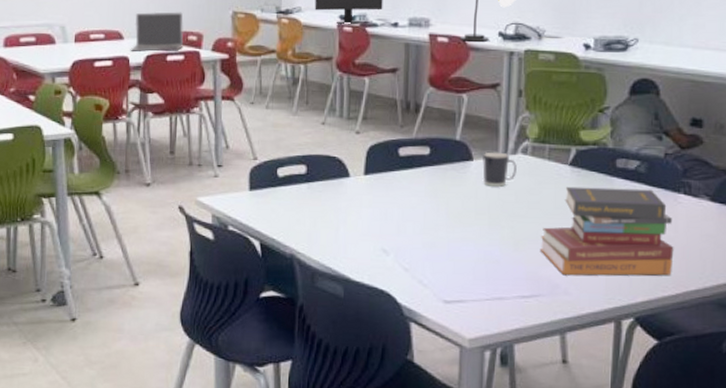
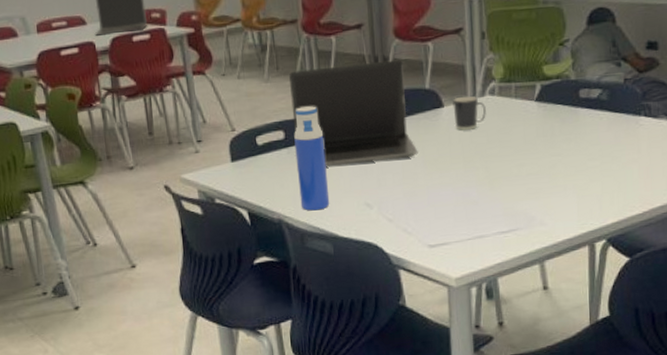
water bottle: none [315,144,347,250] -> present [294,106,330,211]
laptop computer: none [317,106,442,208] -> present [289,59,418,166]
books: present [539,186,674,276] -> none [514,115,639,207]

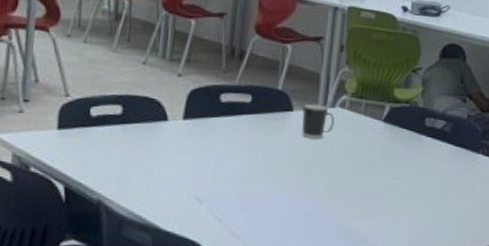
laptop computer: present [289,59,418,166] -> none [134,46,260,157]
water bottle: present [294,106,330,211] -> none [125,84,165,197]

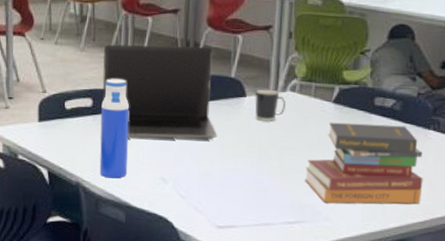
water bottle: none [125,84,165,197] -> present [99,79,130,179]
laptop computer: none [134,46,260,157] -> present [102,44,217,141]
books: none [351,142,472,232] -> present [304,122,423,204]

